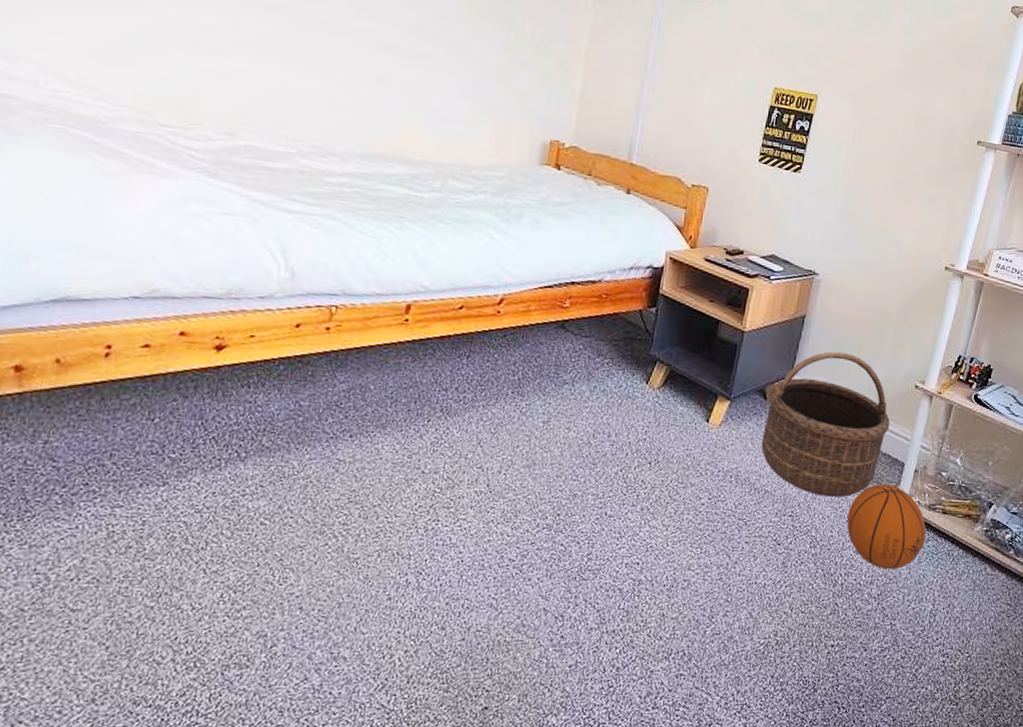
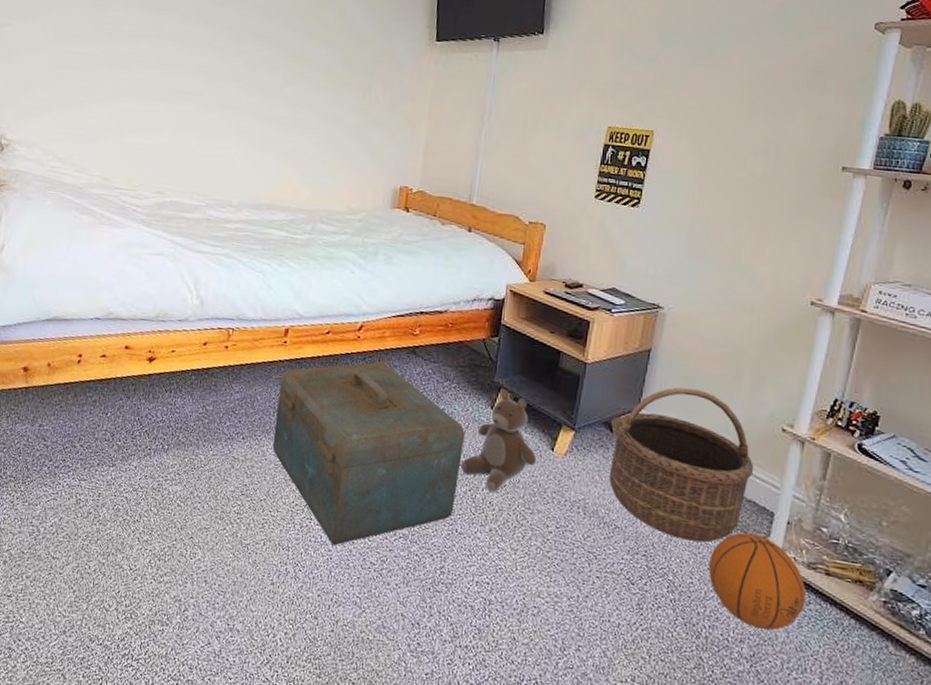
storage box: none [389,338,618,547] -> present [272,361,466,546]
bear: none [612,362,691,470] -> present [461,389,536,492]

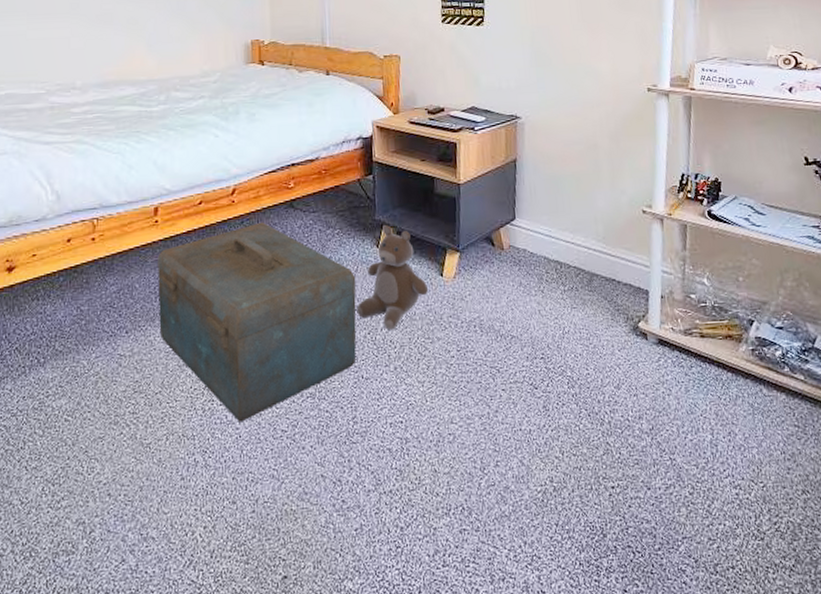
basket: present [609,387,754,543] -> none [496,188,625,335]
basketball: present [709,532,806,631] -> none [600,314,688,402]

